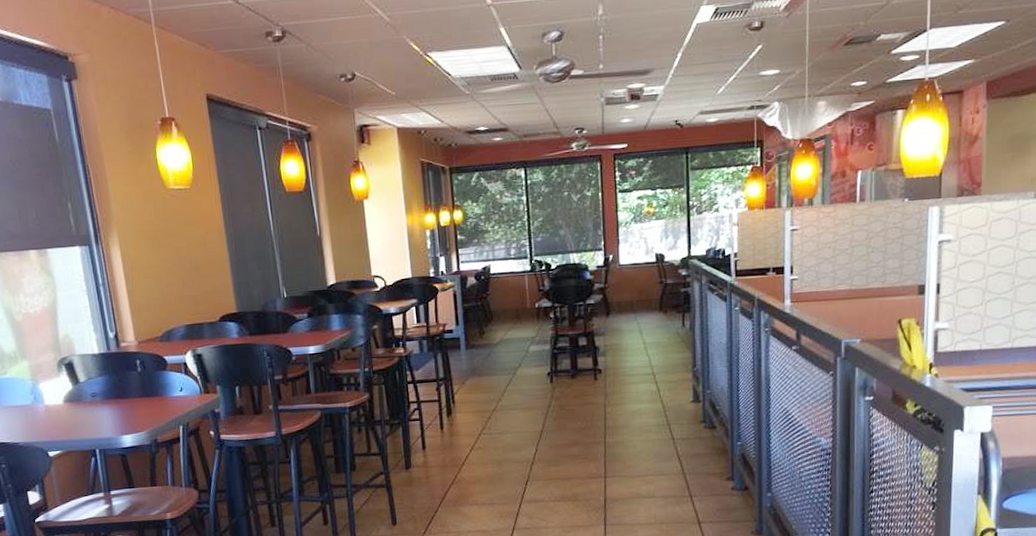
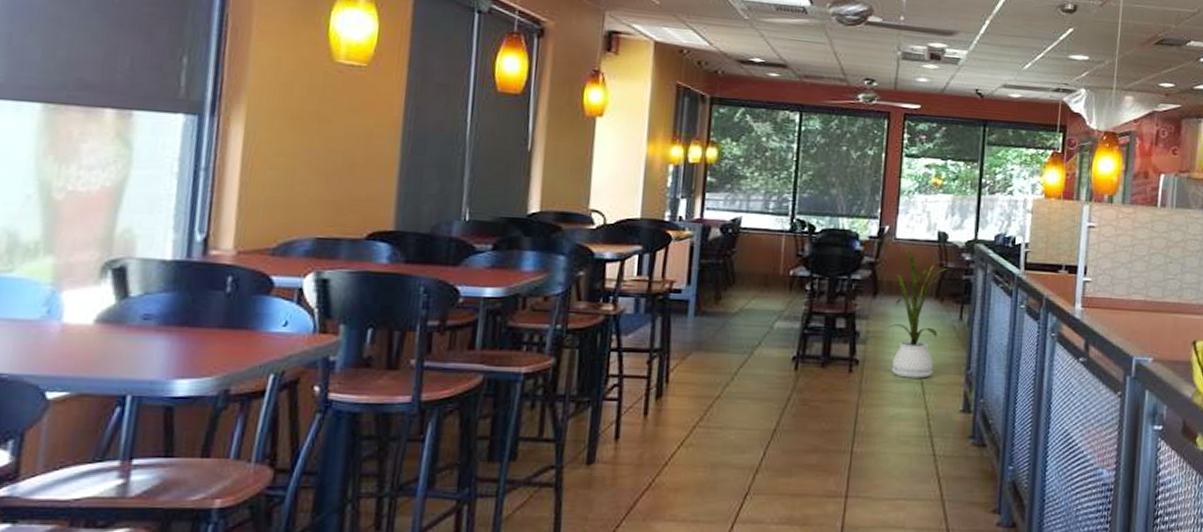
house plant: none [622,271,670,380] -> present [888,247,950,378]

